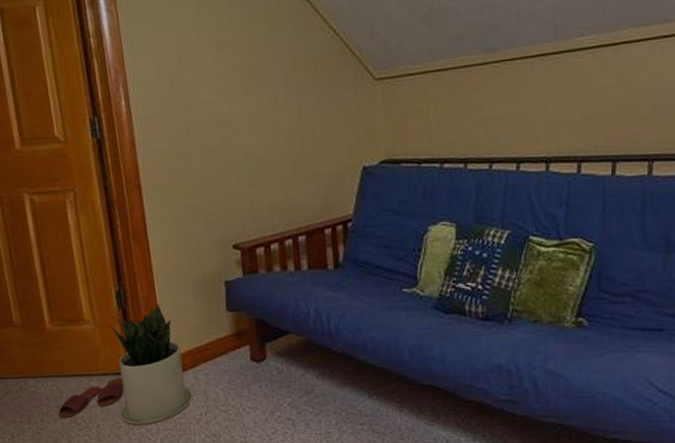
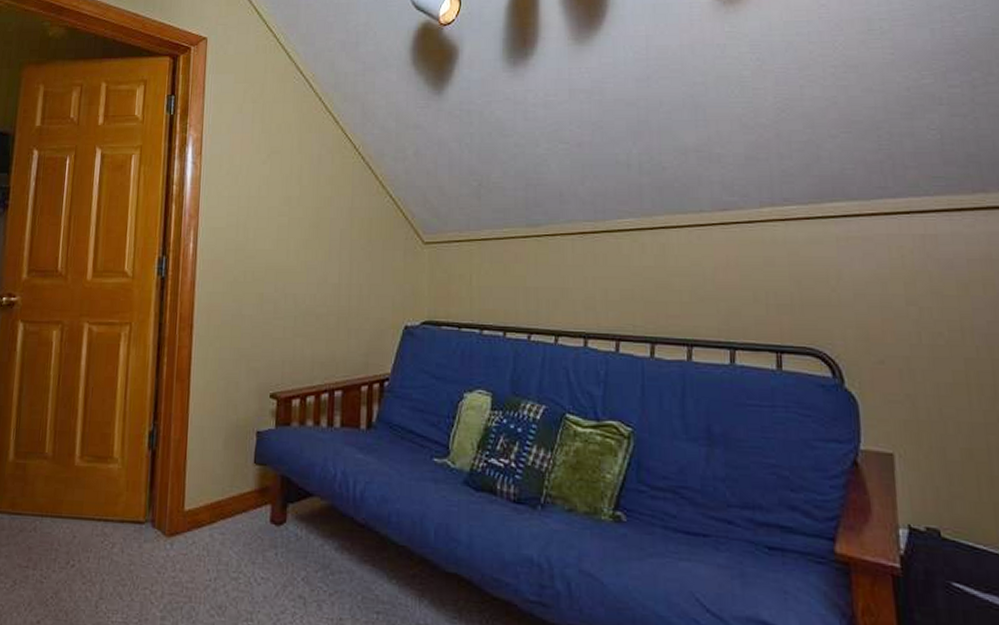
slippers: present [58,377,124,418] -> none [66,526,138,567]
planter: present [110,303,194,426] -> none [127,448,206,587]

